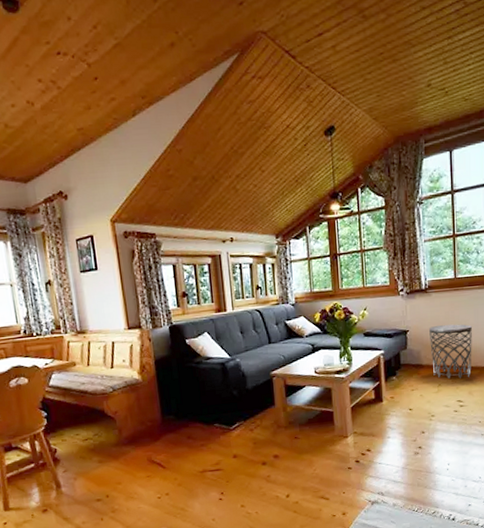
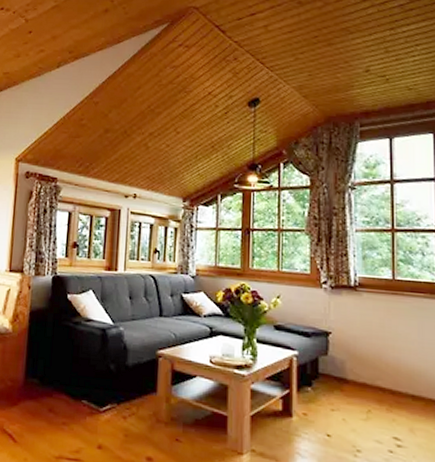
side table: present [428,324,472,379] -> none [357,333,415,409]

